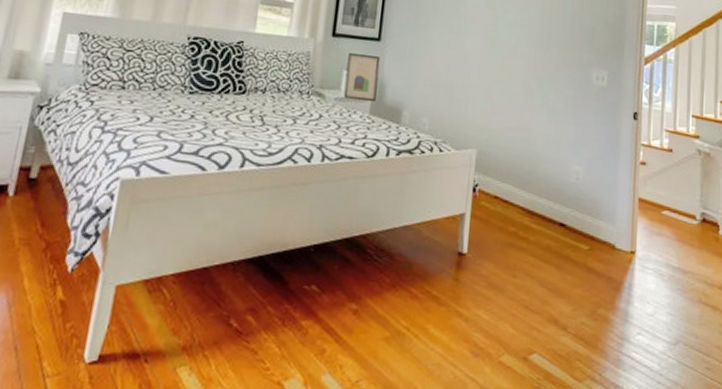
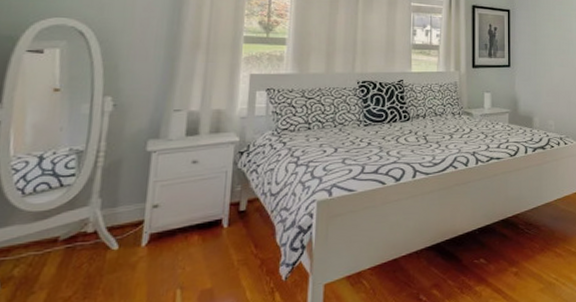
picture frame: present [343,53,381,101] -> none [487,79,512,114]

